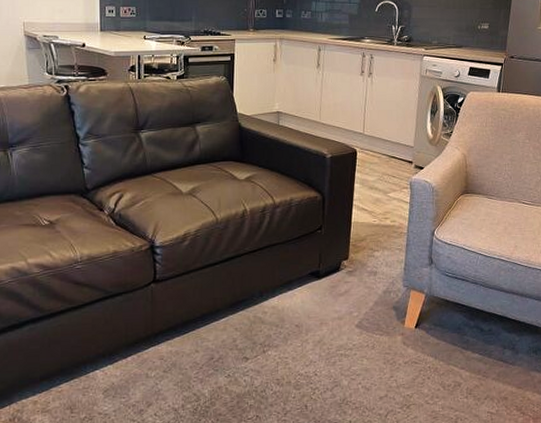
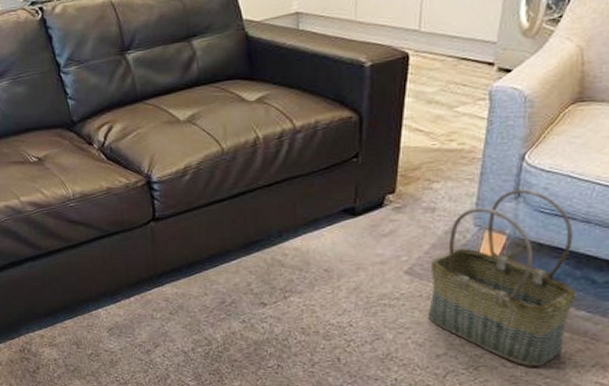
basket: none [373,257,472,403] -> present [427,189,577,367]

